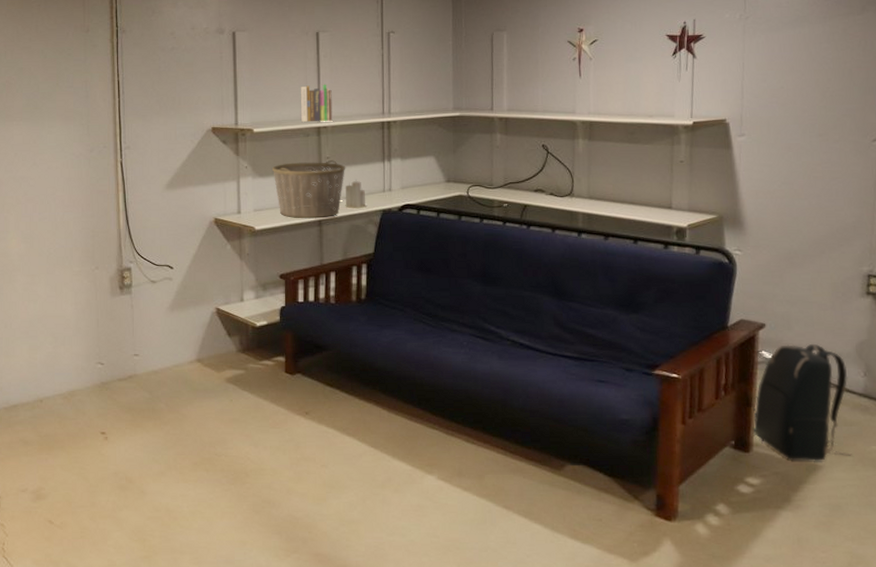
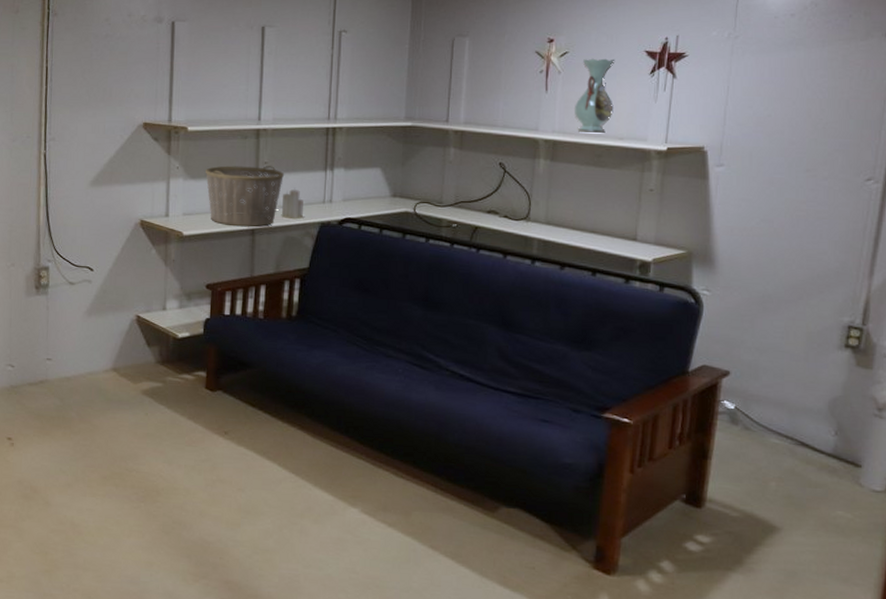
books: present [301,84,333,123] -> none [240,83,275,124]
decorative vase: none [606,44,642,112] -> present [574,58,614,133]
backpack: present [754,343,852,460] -> none [709,395,817,522]

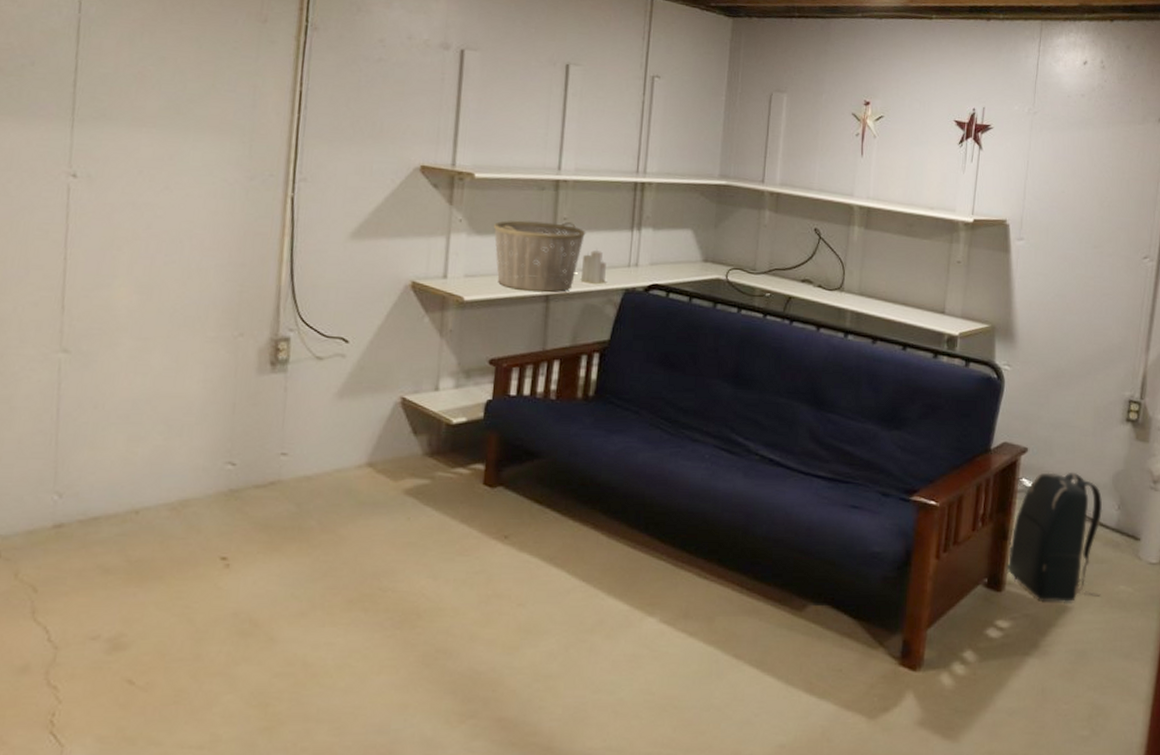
decorative vase: present [574,58,614,133] -> none [887,124,926,201]
backpack: none [709,395,817,522] -> present [1008,472,1103,600]

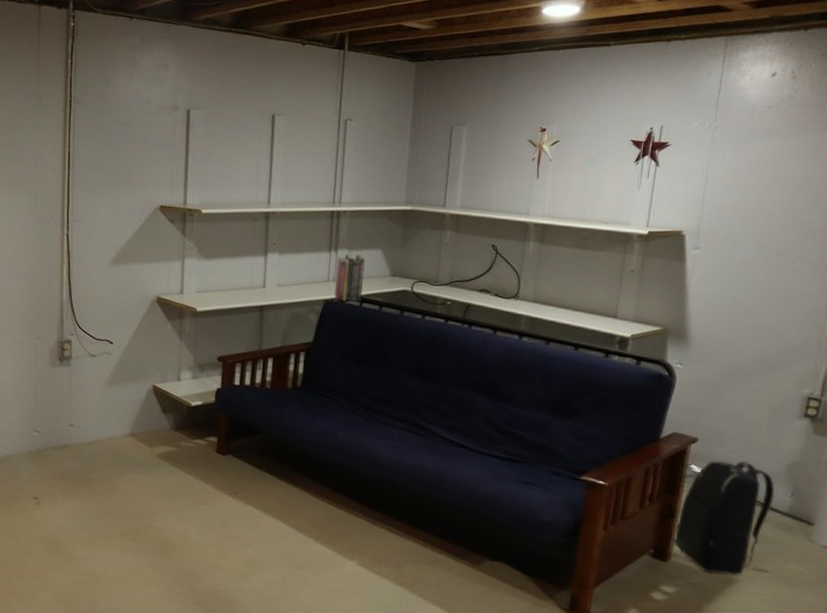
basket: present [493,220,586,293] -> none [217,246,292,304]
candle: present [580,249,606,285] -> none [288,268,309,297]
books: none [636,234,674,292] -> present [334,254,366,302]

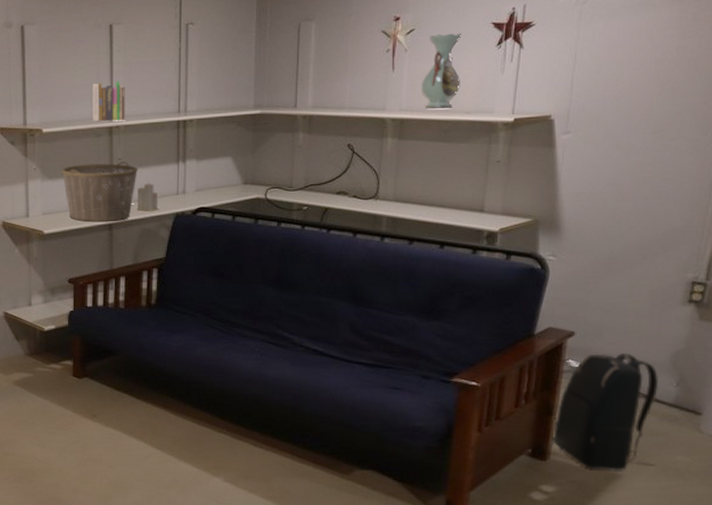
basket: none [217,246,292,304] -> present [61,162,139,222]
books: none [251,169,284,208] -> present [92,80,125,122]
candle: none [288,268,309,297] -> present [137,182,159,212]
books: present [334,254,366,302] -> none [185,164,216,214]
decorative vase: none [562,147,602,217] -> present [420,33,461,109]

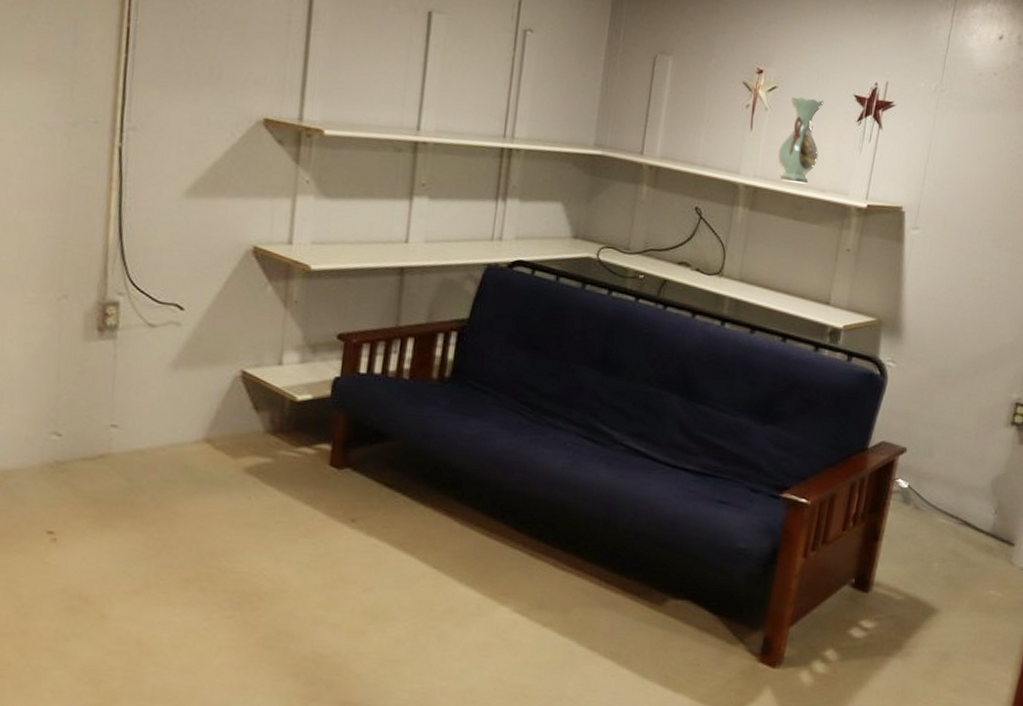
basket: present [61,162,139,222] -> none [343,184,446,265]
books: present [92,80,125,122] -> none [393,82,440,137]
candle: present [137,182,159,212] -> none [438,220,467,258]
backpack: present [553,352,659,469] -> none [877,474,979,603]

